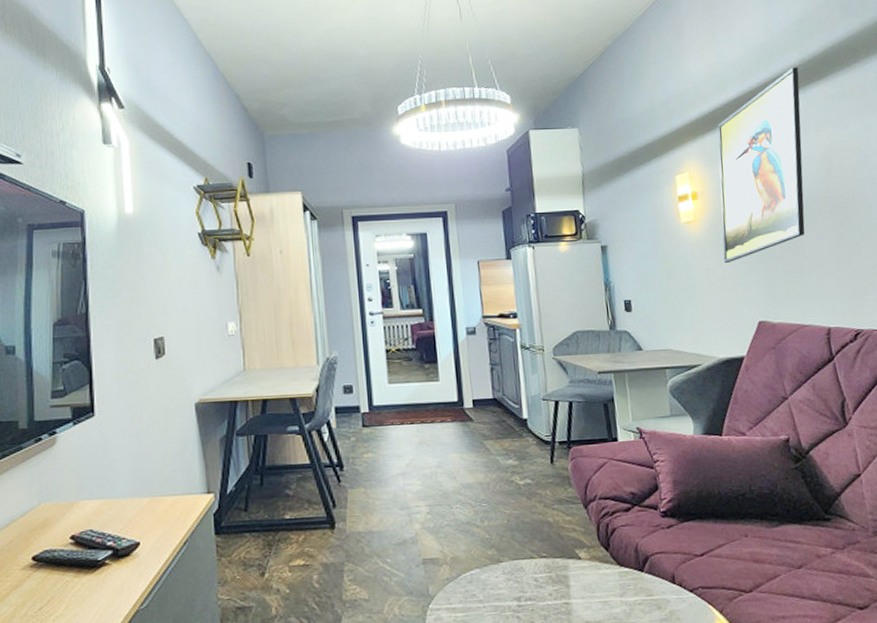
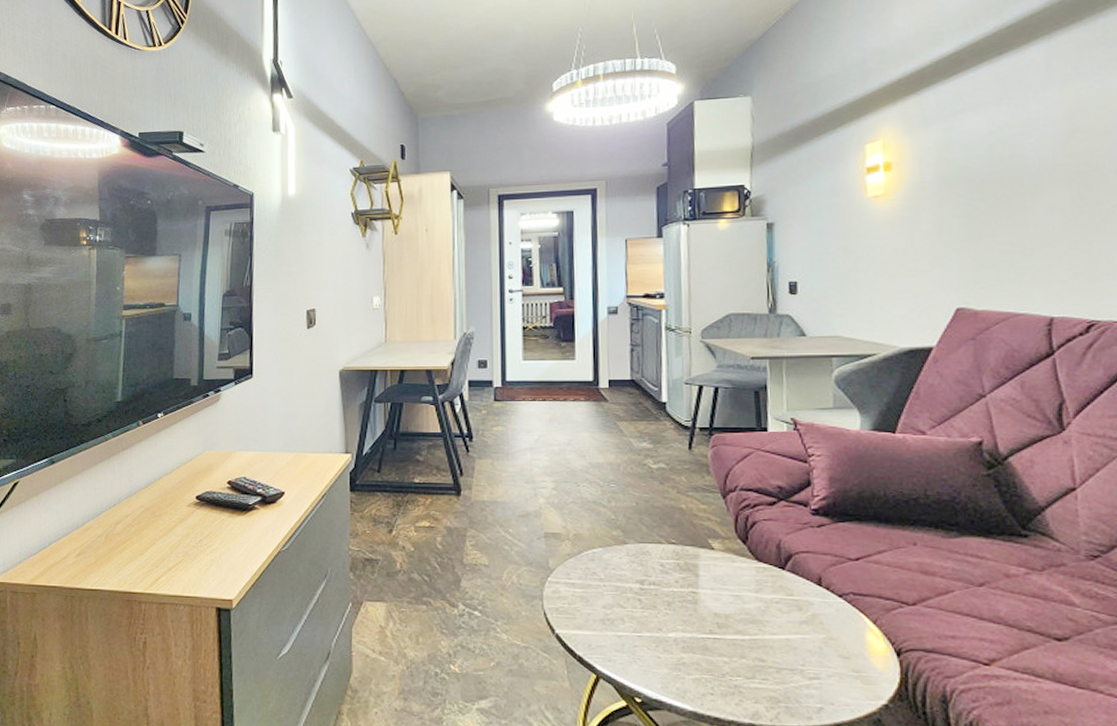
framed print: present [717,67,805,264] -> none [918,11,1044,243]

